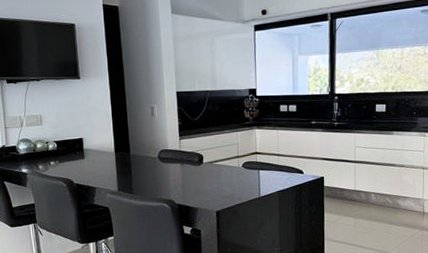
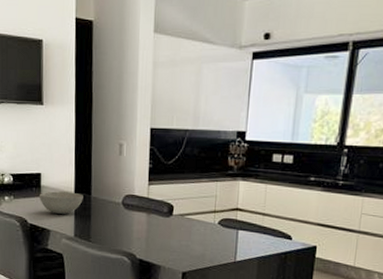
bowl: none [82,152,123,172] -> present [39,191,83,214]

